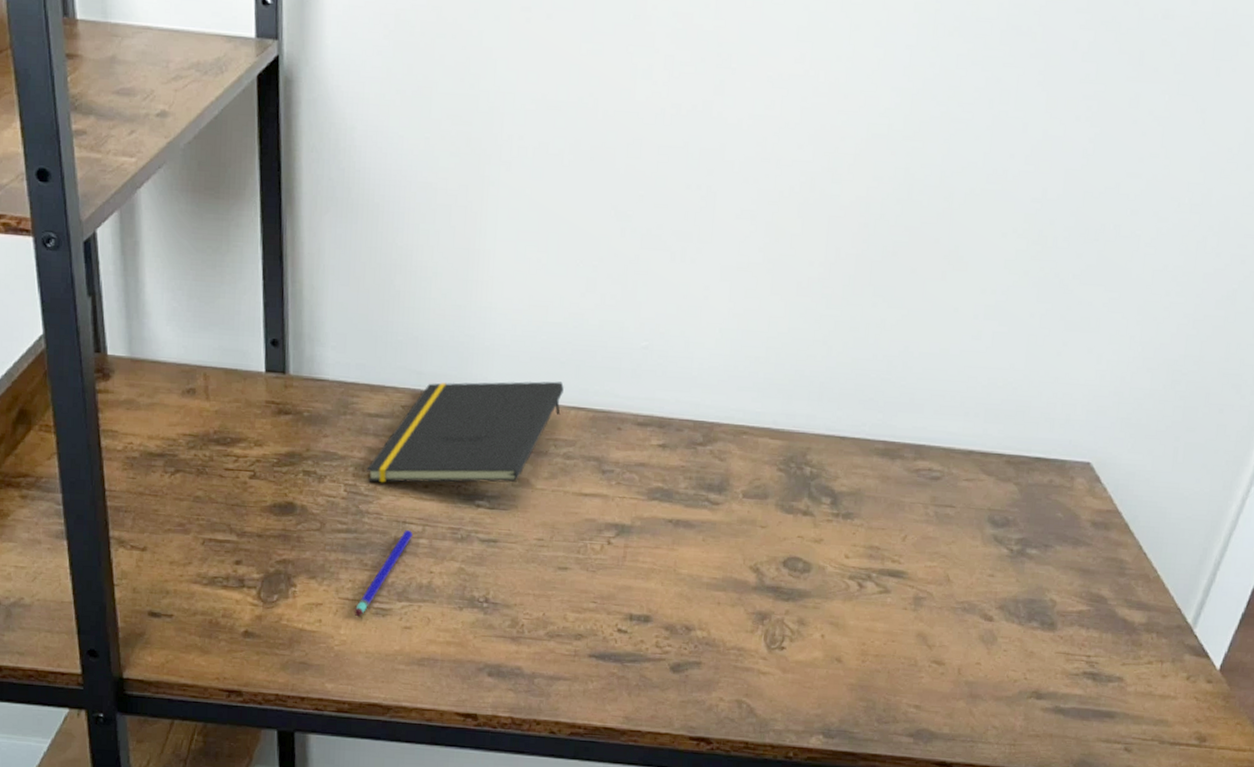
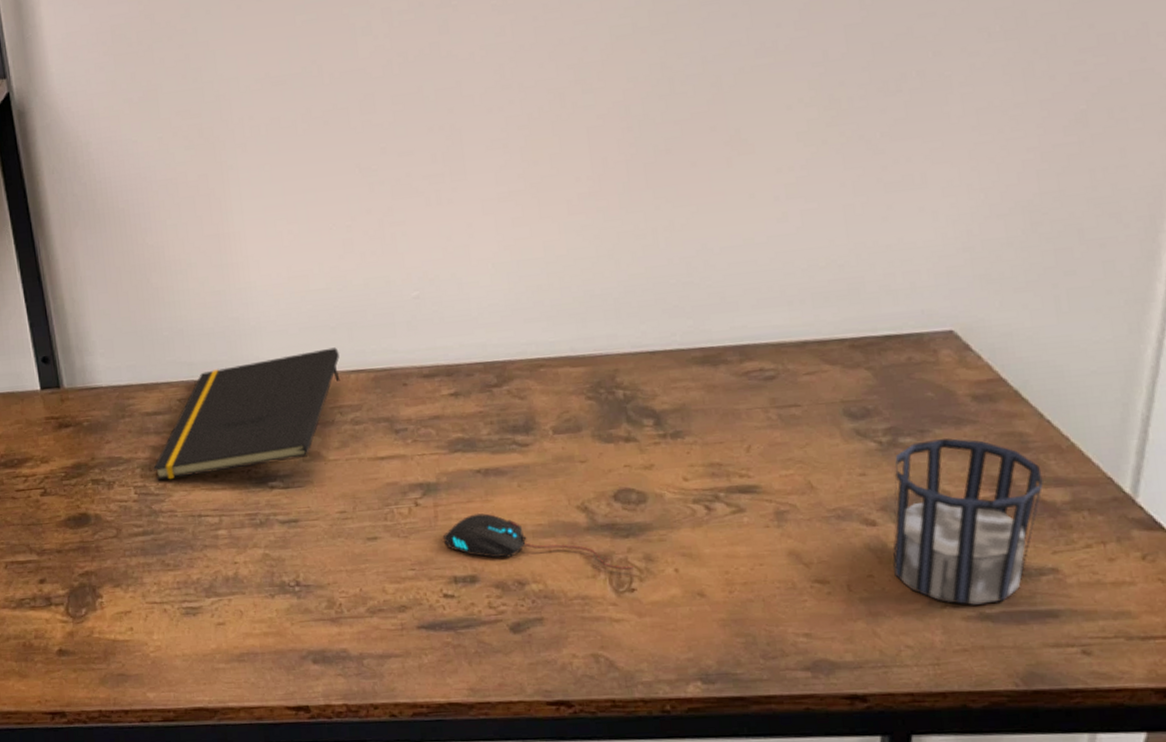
pen: present [354,530,412,617] -> none [164,523,210,620]
mouse: none [628,559,788,631] -> present [443,512,635,571]
cup: none [997,554,1130,700] -> present [893,438,1043,605]

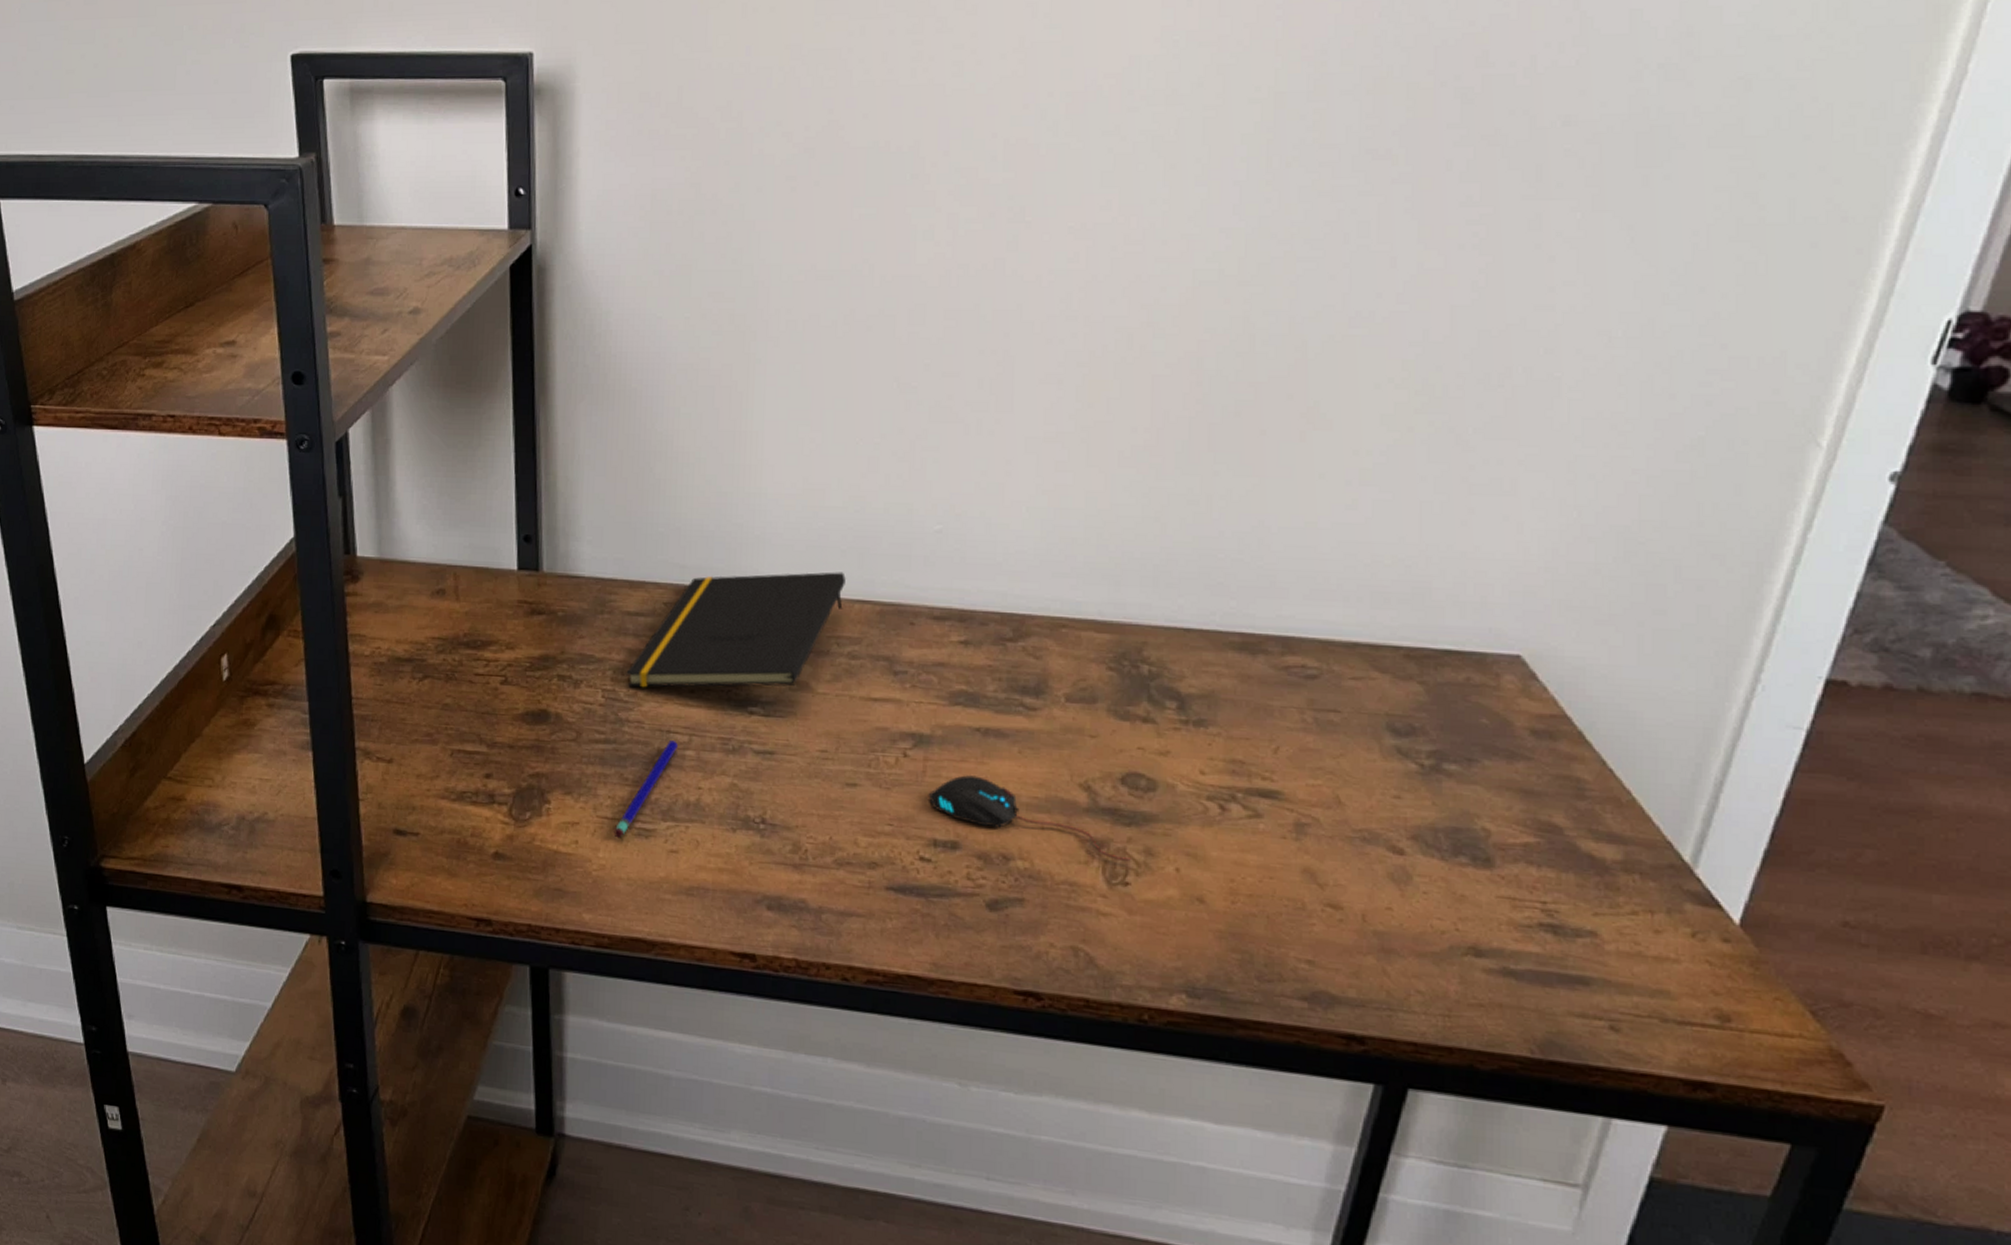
pen: none [164,523,210,620] -> present [613,740,678,839]
cup: present [893,438,1043,605] -> none [1416,771,1595,959]

